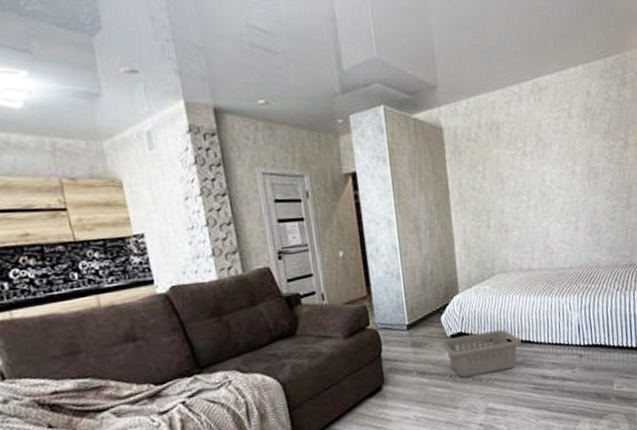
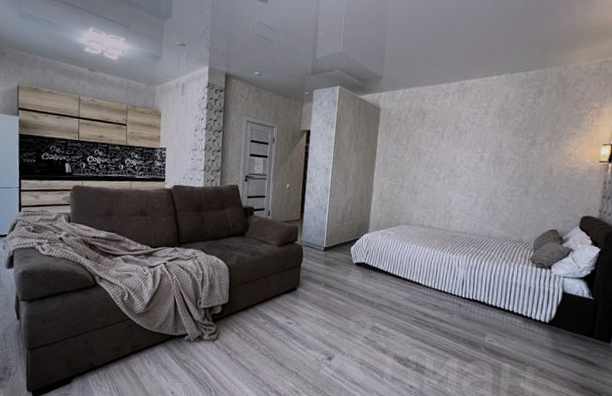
laundry basket: present [440,329,522,378] -> none [347,264,412,301]

